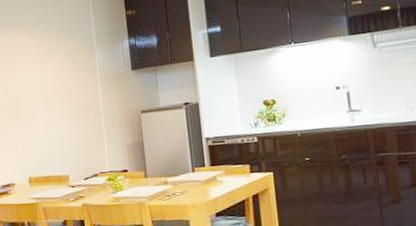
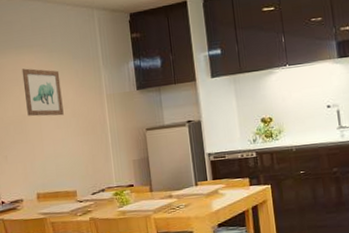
wall art: none [14,48,56,98] -> present [22,68,64,116]

